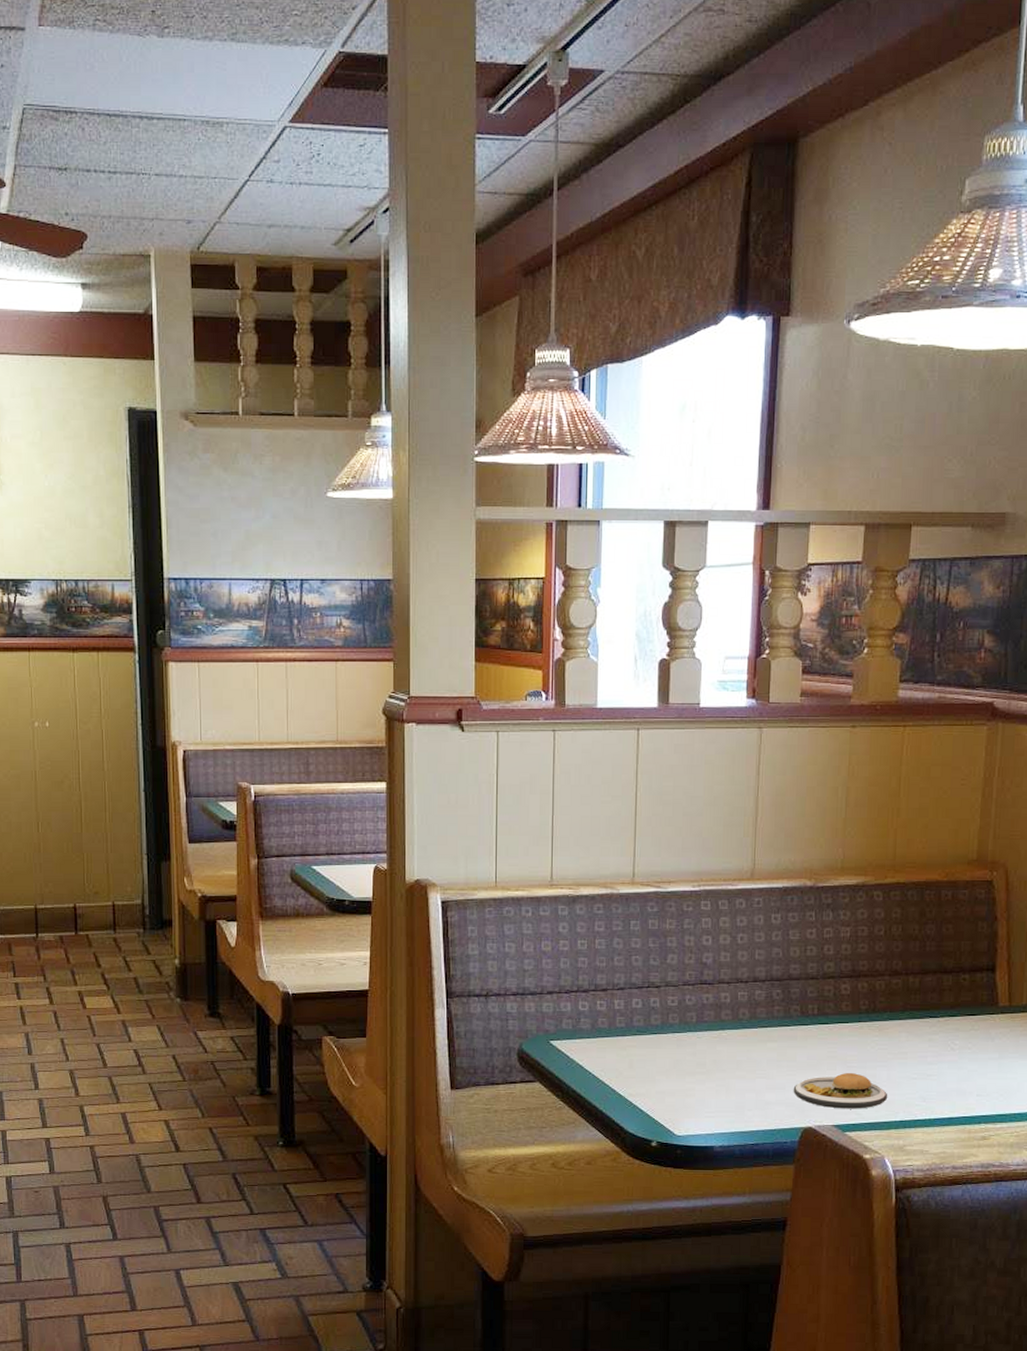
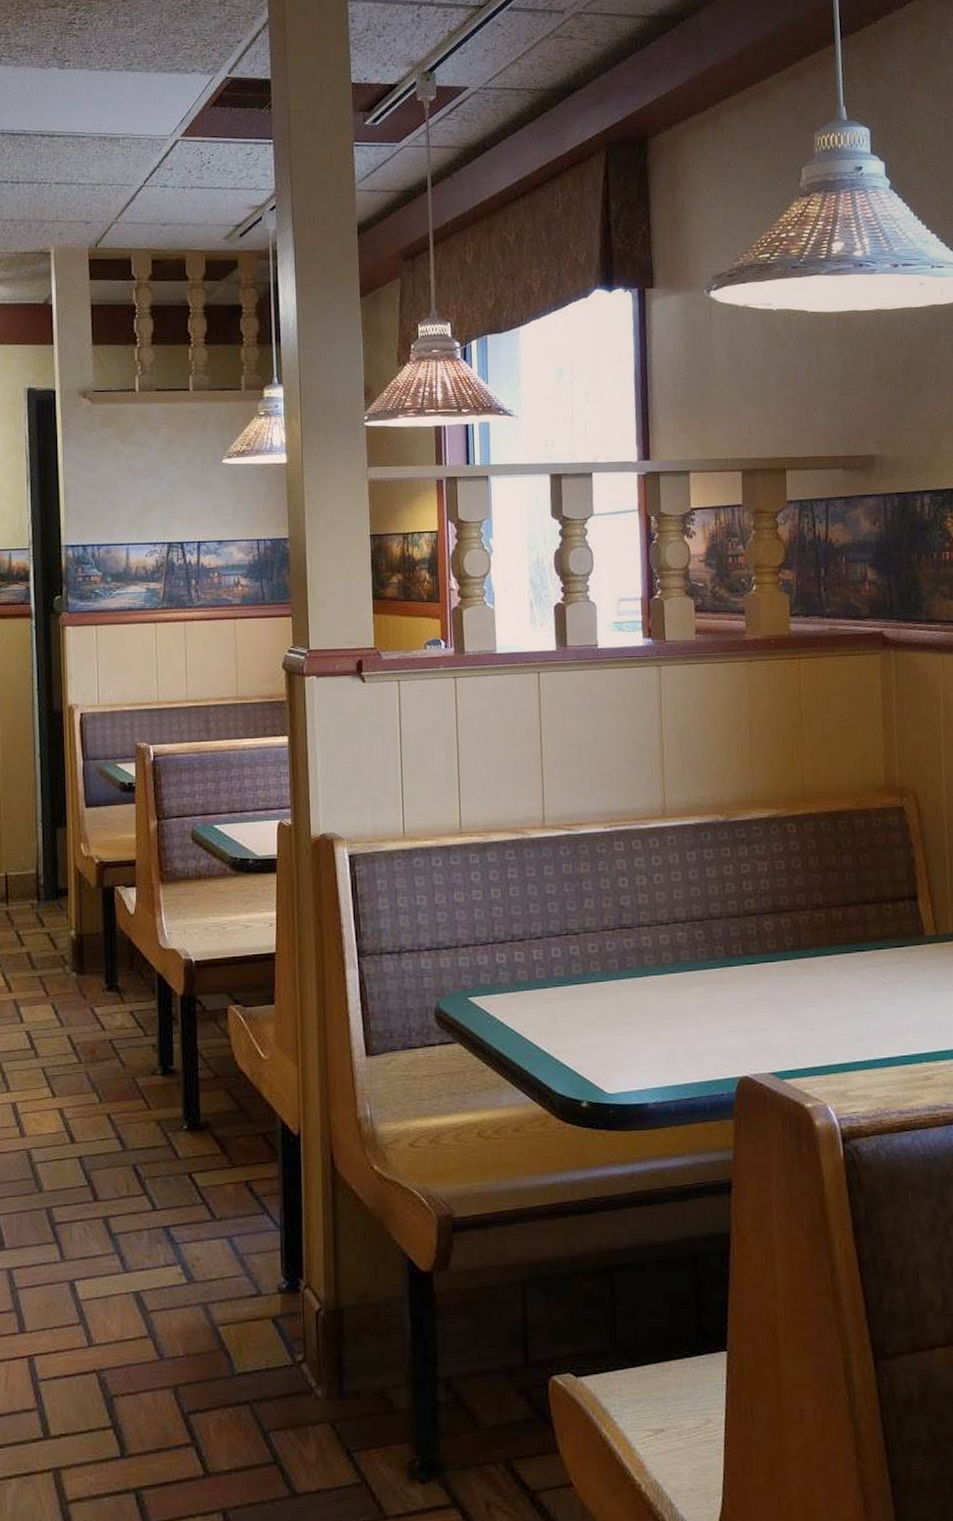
hamburger: present [793,1073,888,1109] -> none [725,1015,824,1055]

